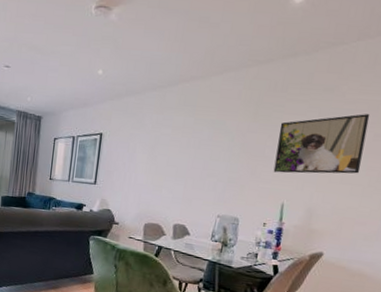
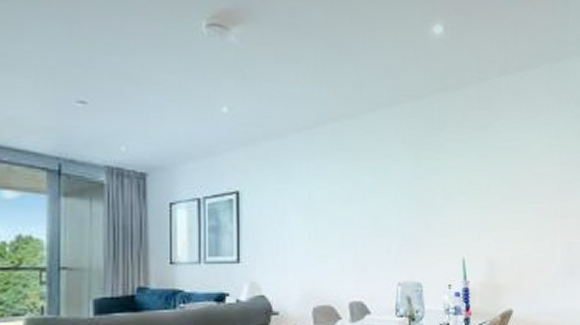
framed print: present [273,114,370,174] -> none [445,152,528,223]

